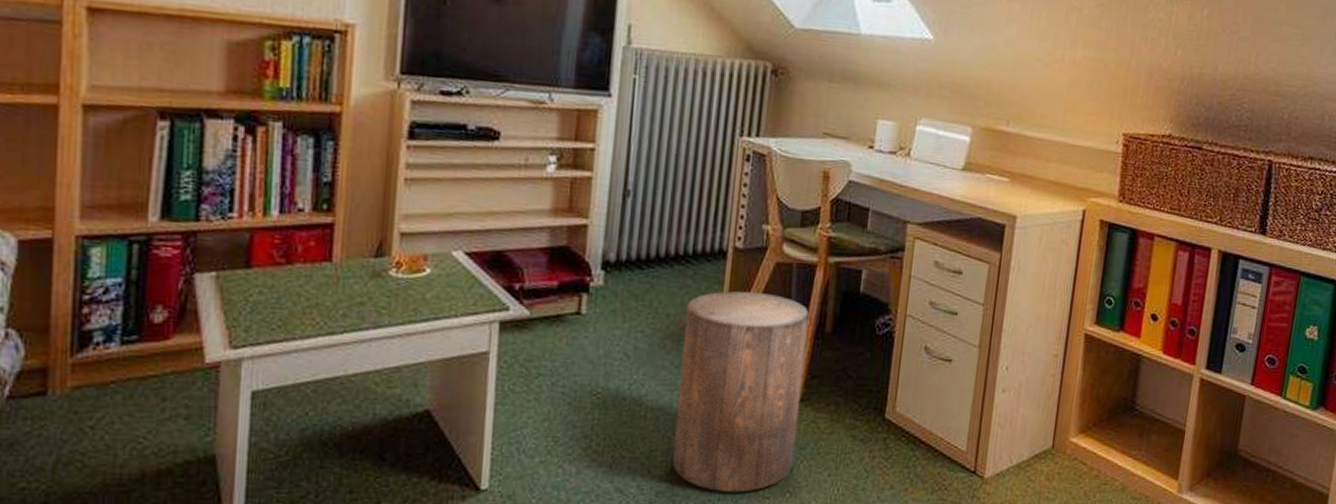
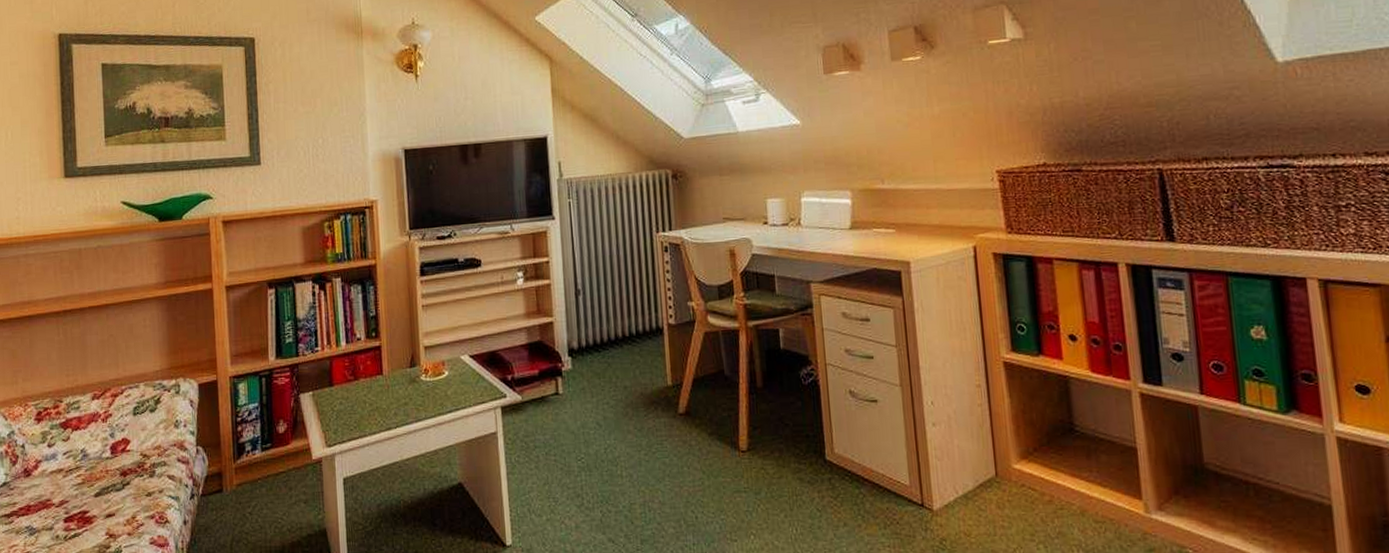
stool: present [672,291,809,492] -> none [639,359,752,537]

